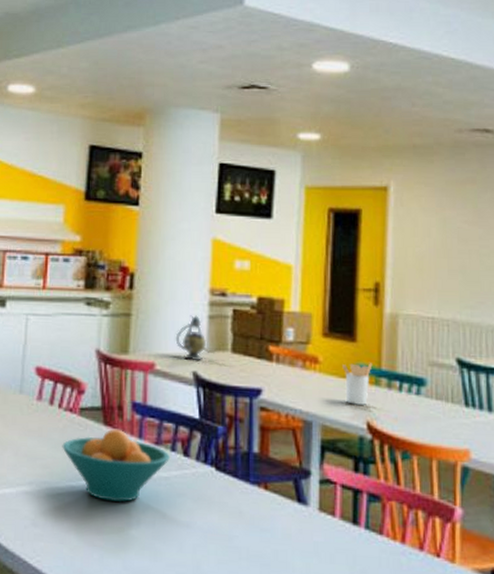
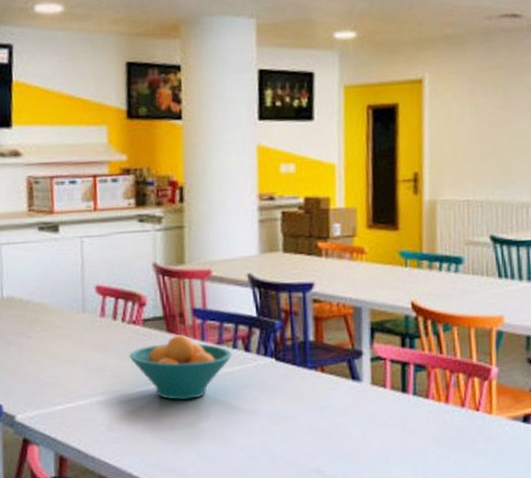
teapot: present [175,315,218,360] -> none [228,221,270,264]
utensil holder: present [342,363,373,405] -> none [387,248,415,288]

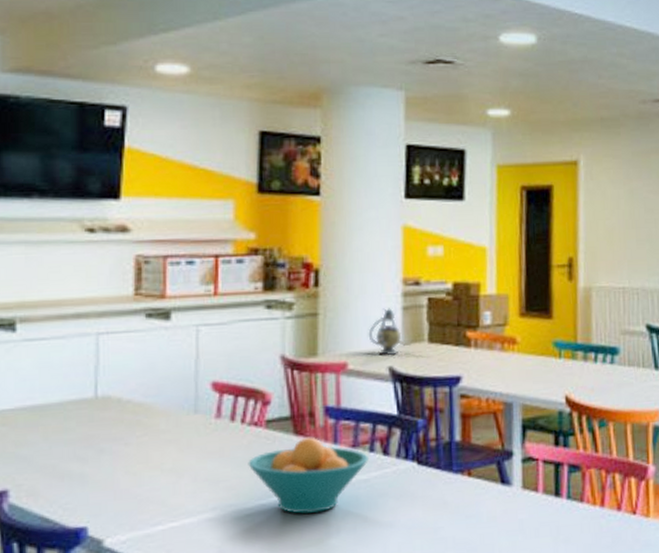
teapot: none [228,221,270,264] -> present [368,308,414,355]

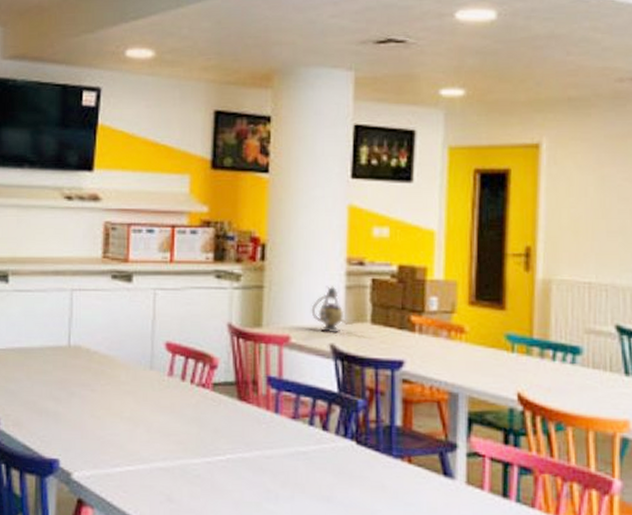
fruit bowl: present [248,437,370,514] -> none [195,403,309,478]

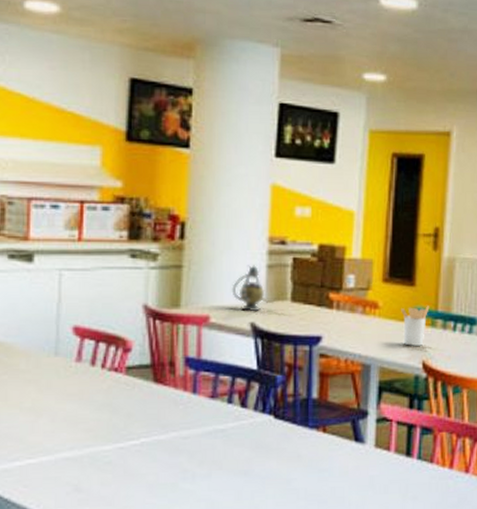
utensil holder: none [490,331,523,376] -> present [401,306,430,346]

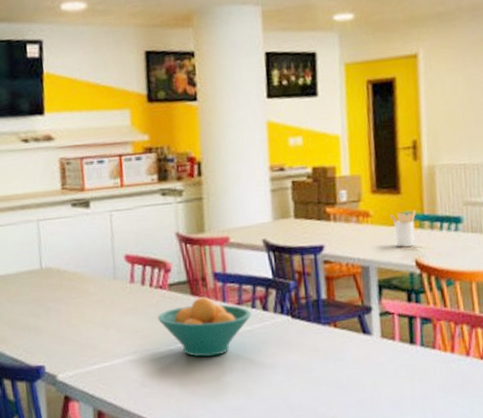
fruit bowl: none [107,385,227,459] -> present [157,296,252,357]
teapot: present [232,265,277,311] -> none [244,191,283,230]

